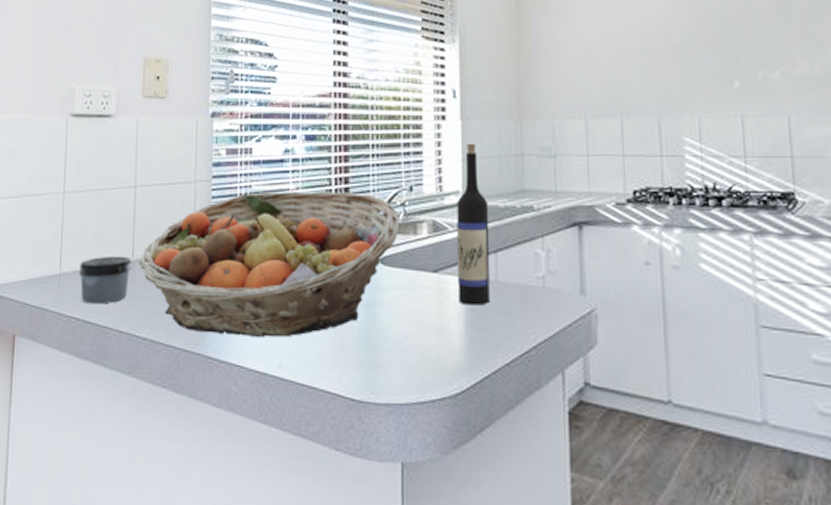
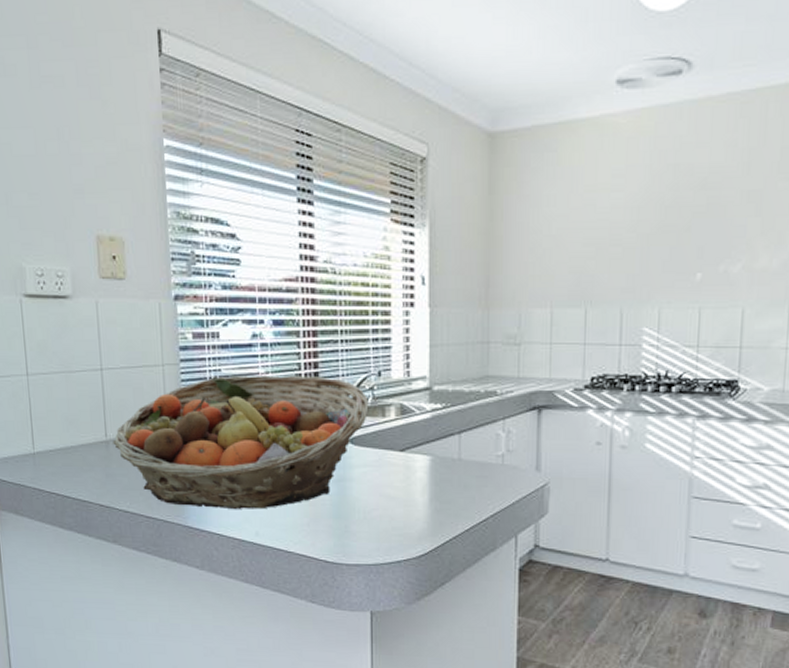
jar: present [78,255,132,304] -> none [52,436,106,481]
wine bottle: present [456,143,490,306] -> none [423,330,454,481]

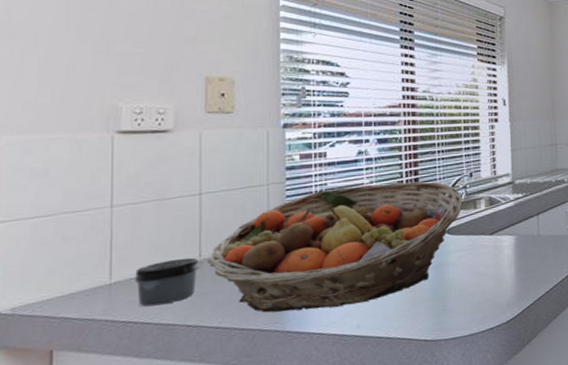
jar: none [52,436,106,481] -> present [134,257,199,307]

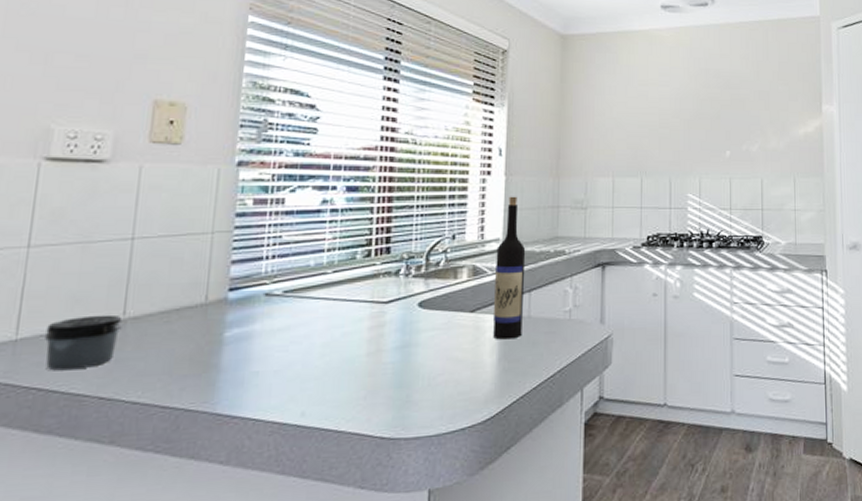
fruit basket: present [207,181,463,313] -> none [132,241,441,390]
wine bottle: none [507,138,534,255] -> present [493,196,526,340]

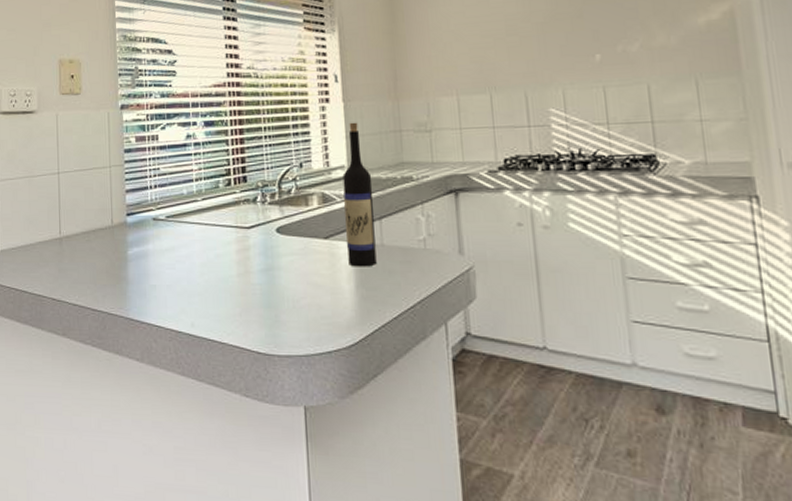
jar: present [43,314,122,371] -> none [14,233,60,276]

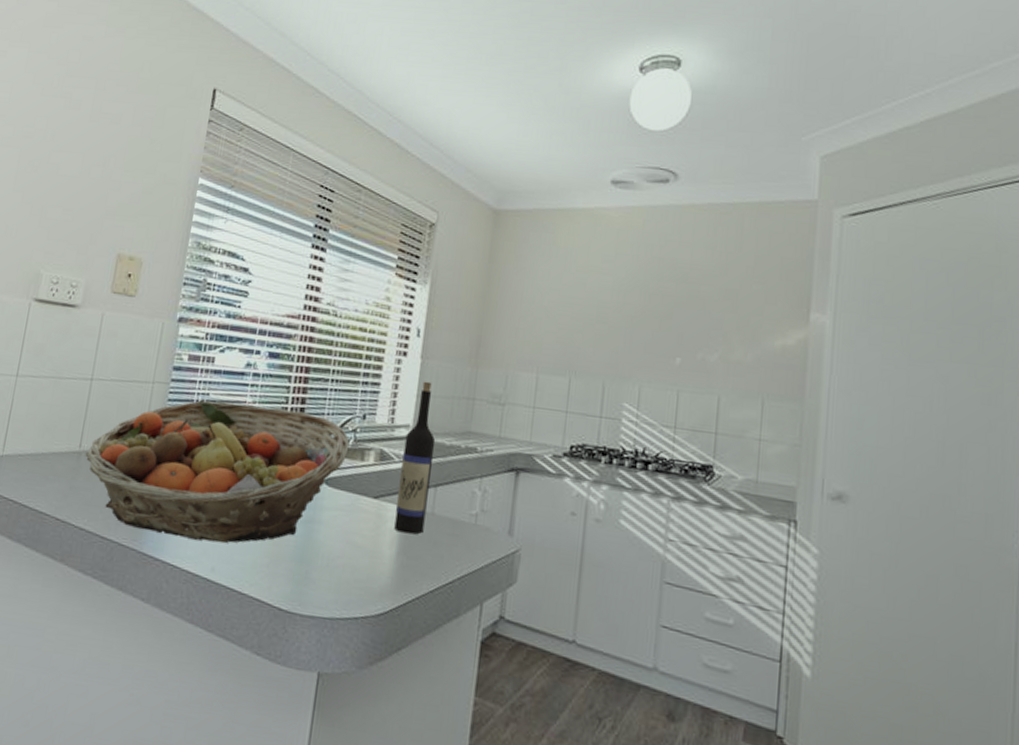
fruit basket: none [65,170,293,300] -> present [85,400,350,543]

